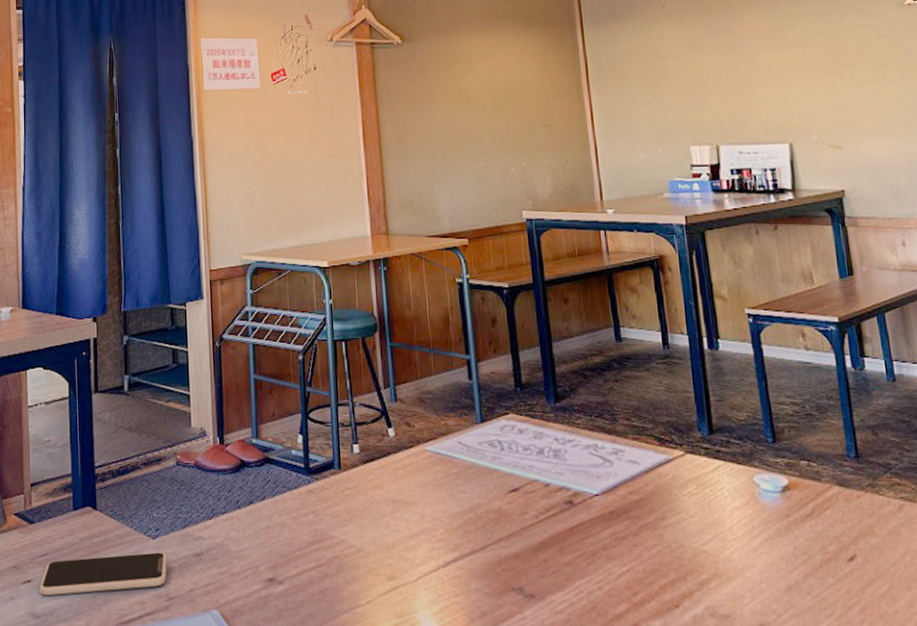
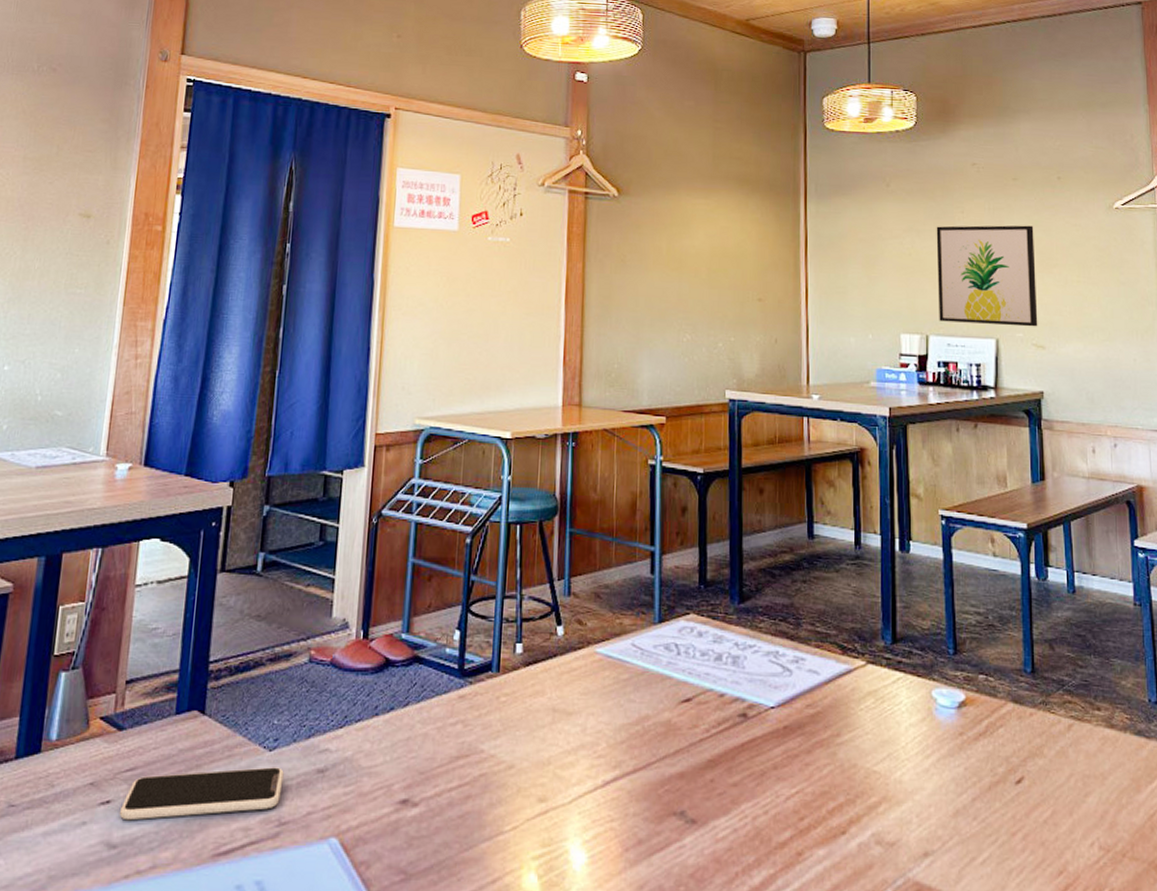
wall art: none [717,30,833,131] -> present [936,225,1038,327]

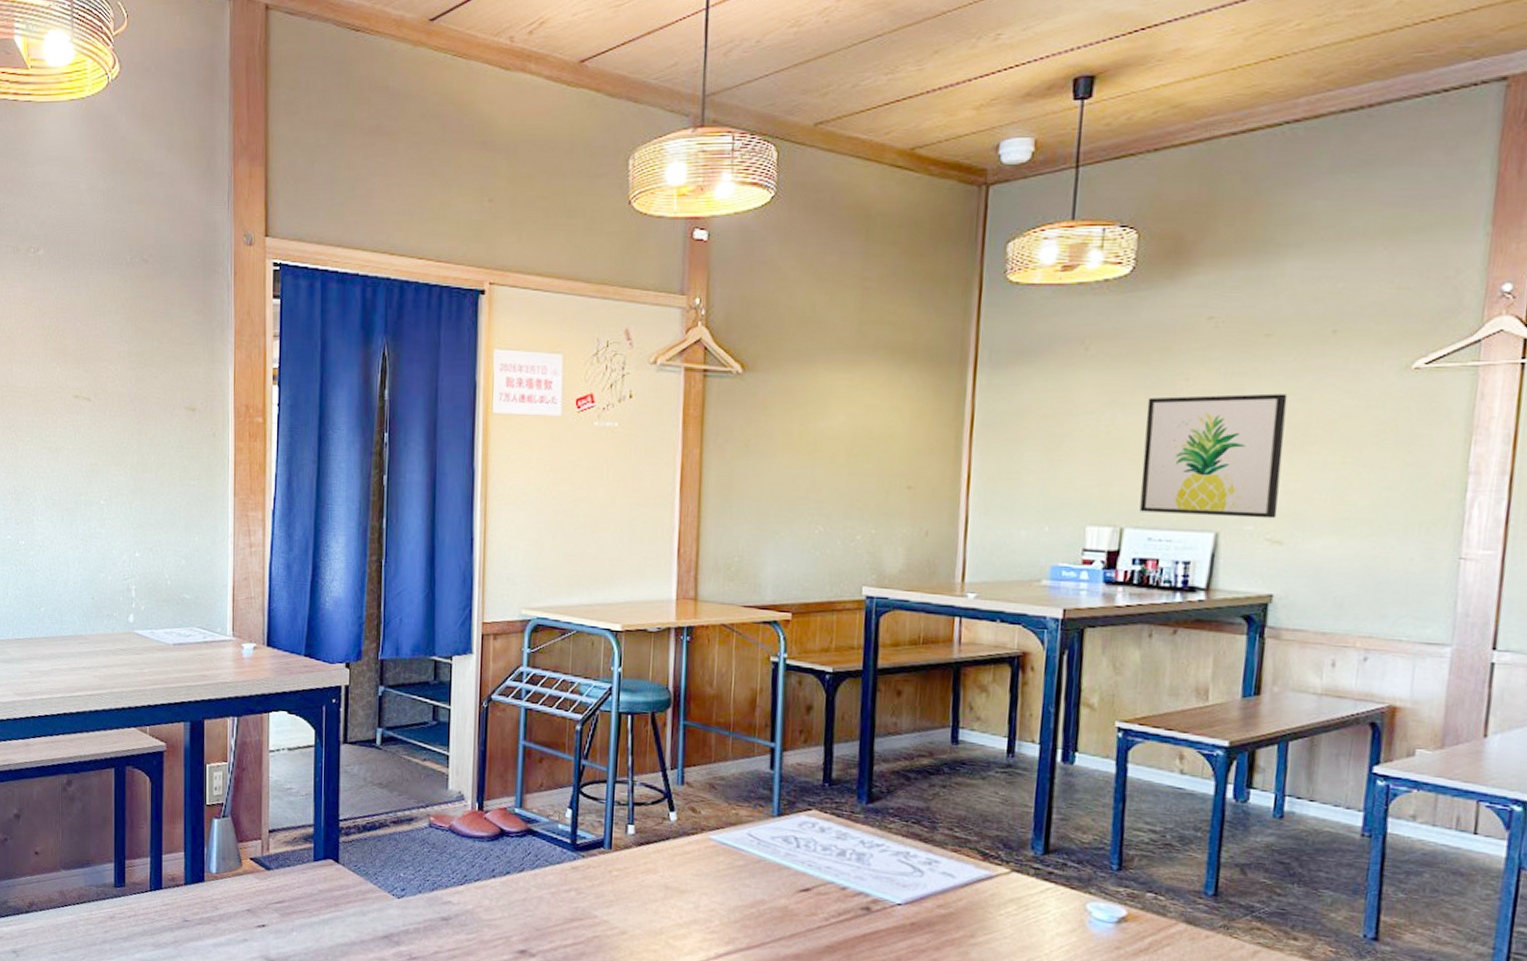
smartphone: present [119,767,284,821] -> none [273,908,412,946]

